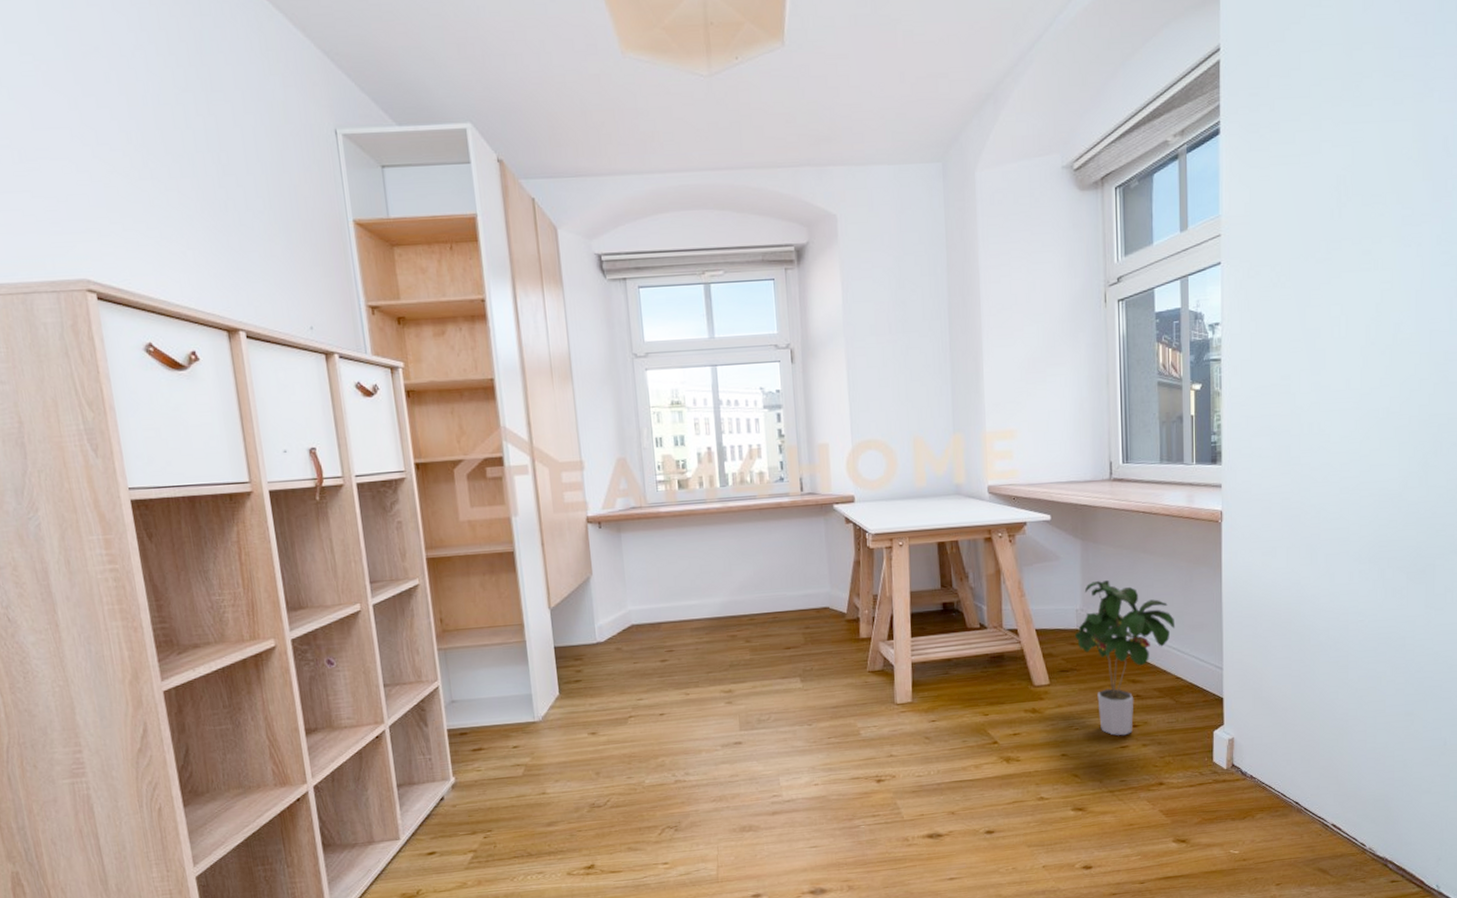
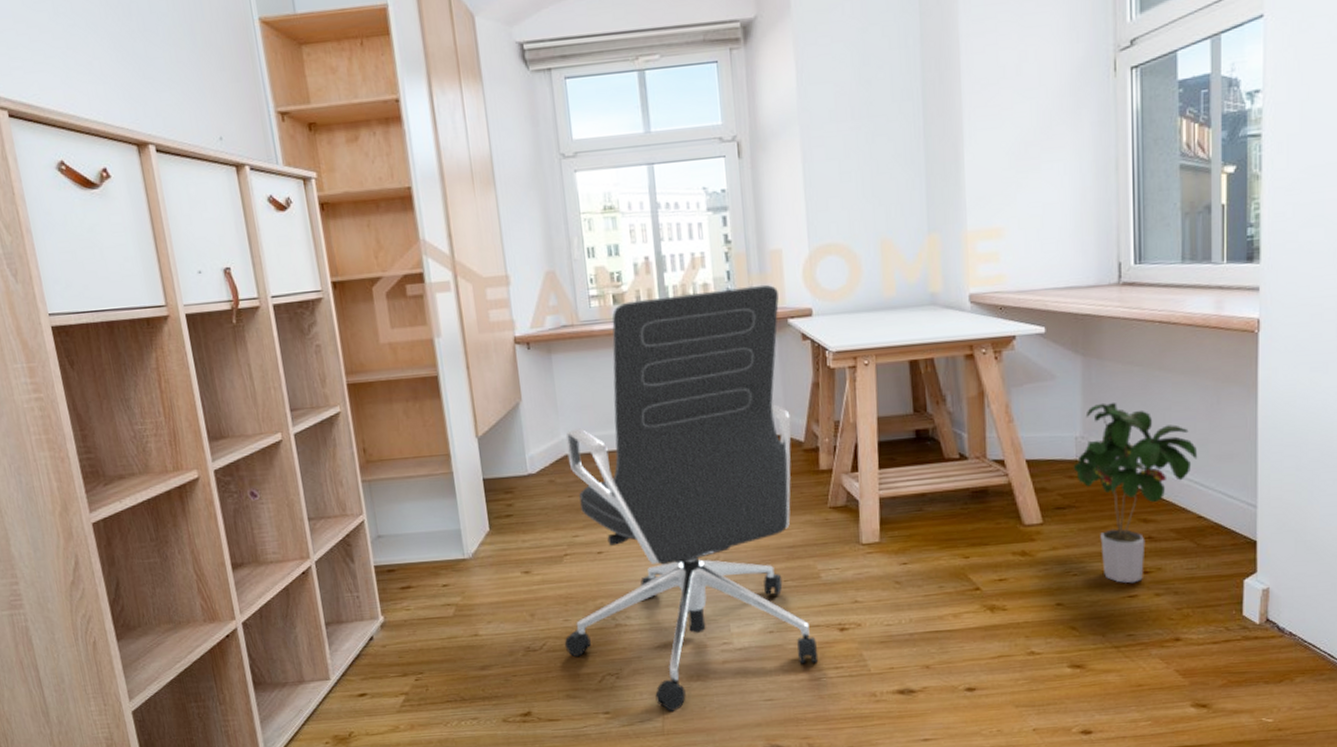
office chair: none [627,474,858,860] -> present [564,285,819,711]

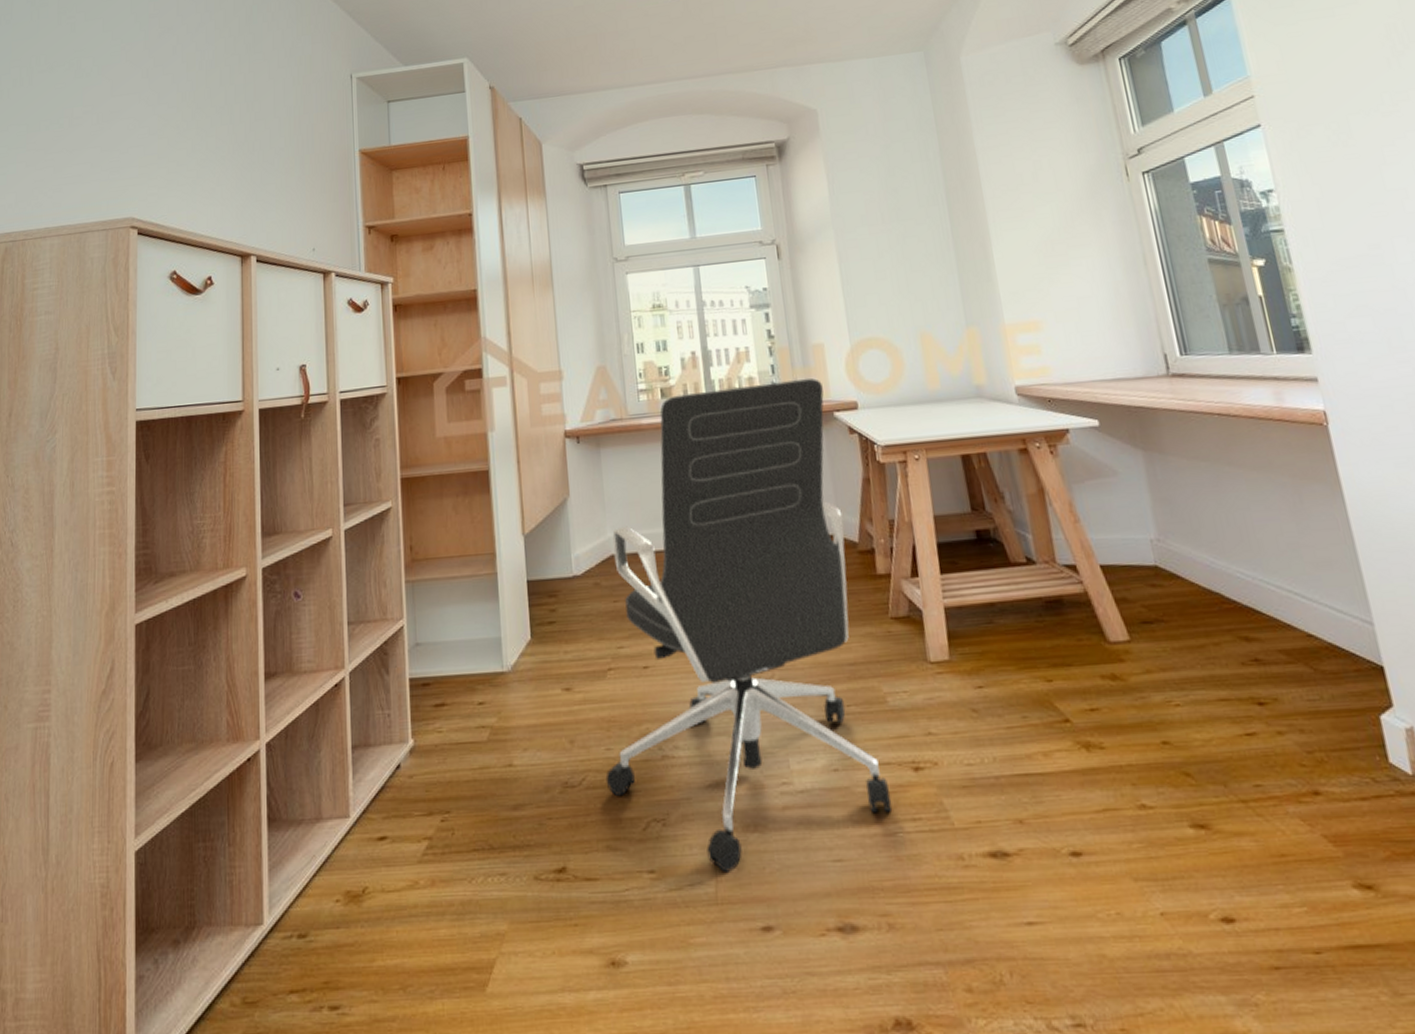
potted plant: present [1073,402,1198,584] -> none [1153,501,1292,718]

